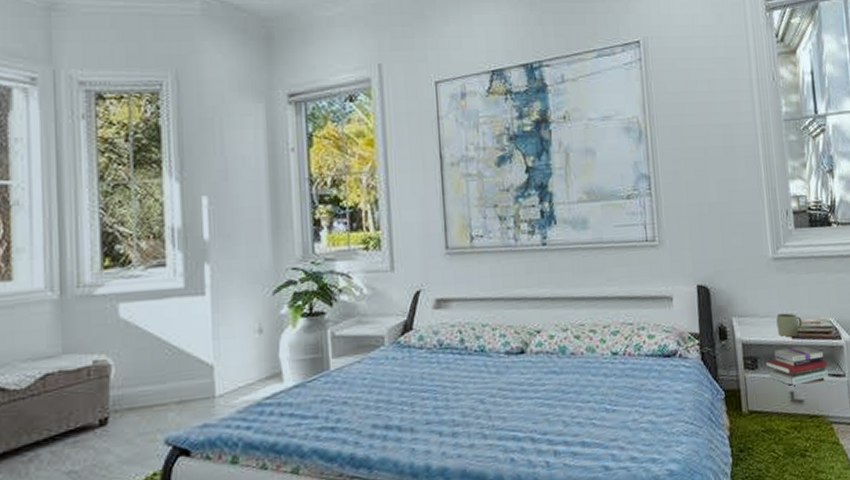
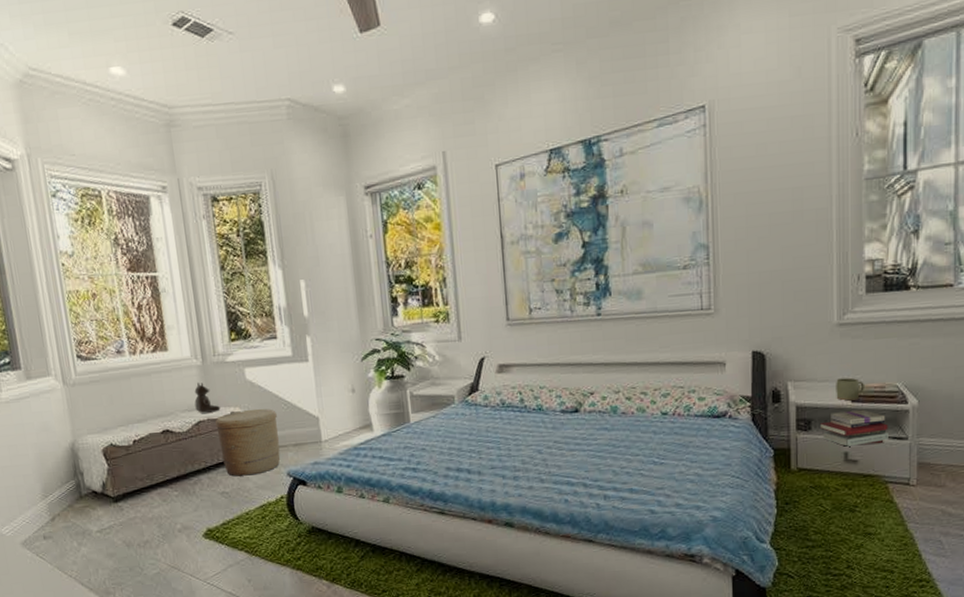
teddy bear: none [43,321,79,363] -> present [194,382,221,413]
woven basket: none [68,355,158,448] -> present [215,408,281,476]

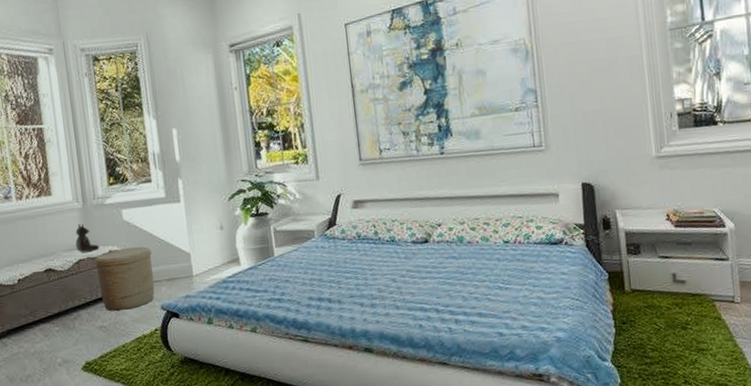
books: present [819,409,888,447] -> none [647,233,711,268]
mug: present [836,377,864,401] -> none [659,205,685,226]

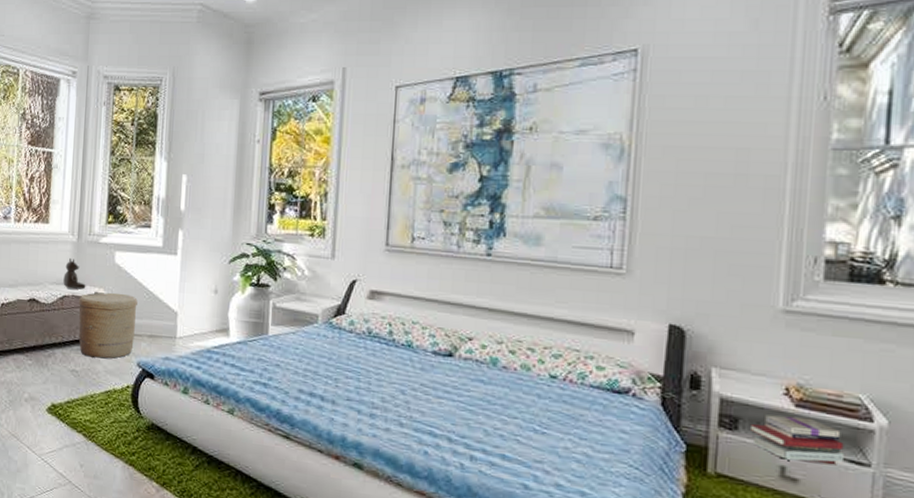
books: none [647,233,711,268] -> present [749,414,844,464]

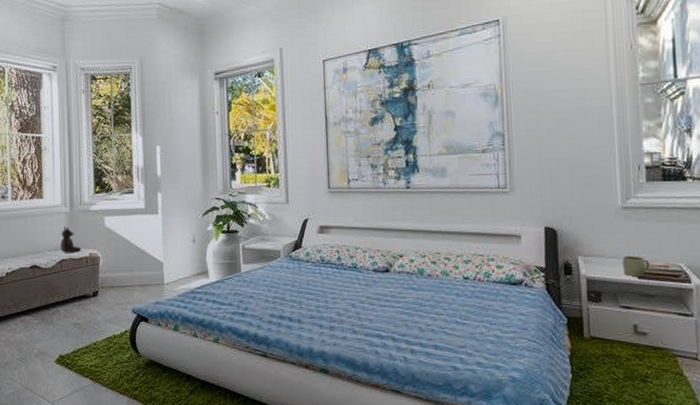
woven basket: present [78,292,138,359] -> none [75,252,128,310]
books: present [749,414,844,464] -> none [609,285,675,319]
mug: none [774,375,814,406] -> present [623,256,650,277]

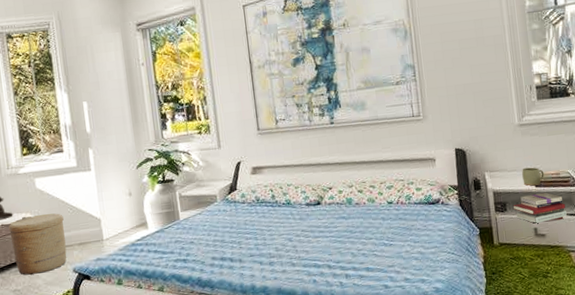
woven basket: none [75,252,128,310] -> present [8,213,67,275]
books: none [609,285,675,319] -> present [513,192,567,223]

